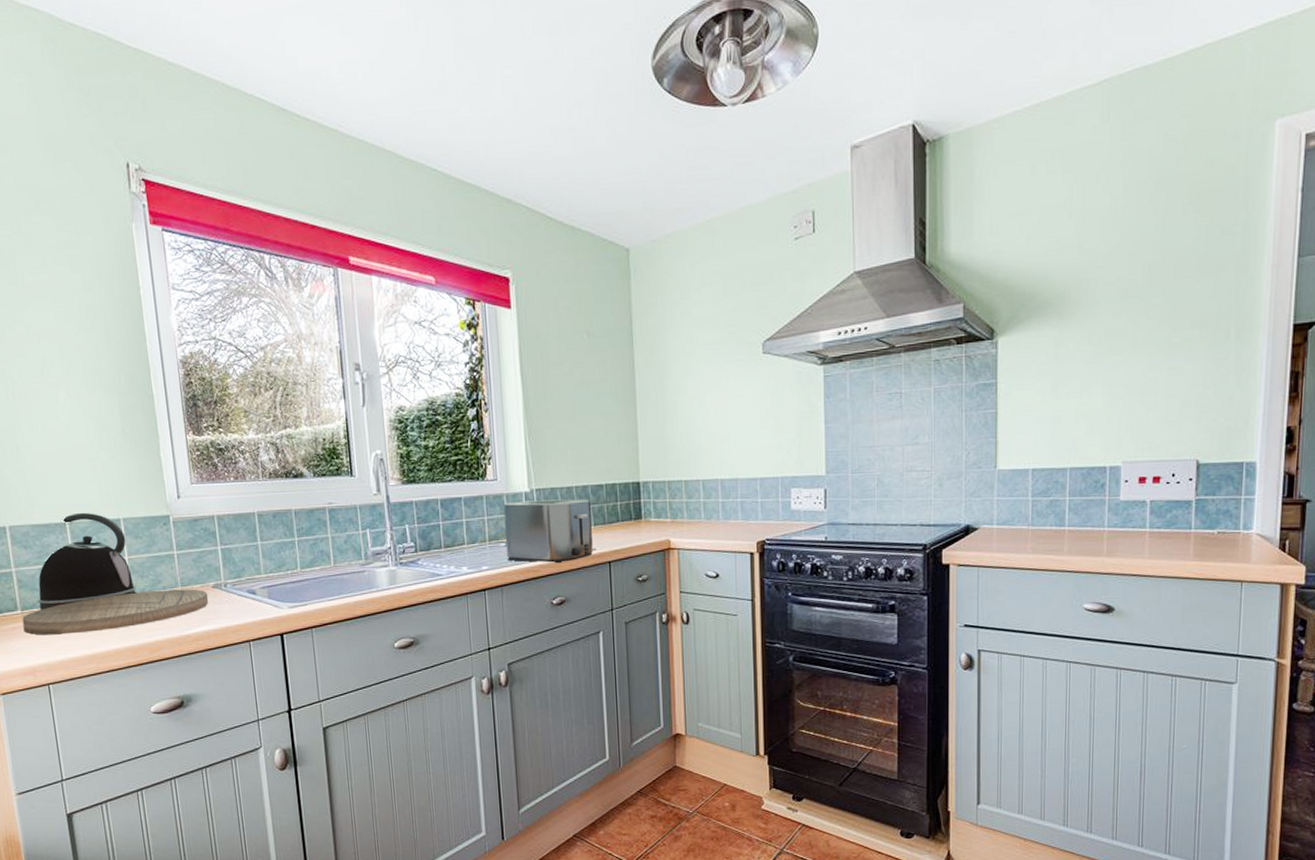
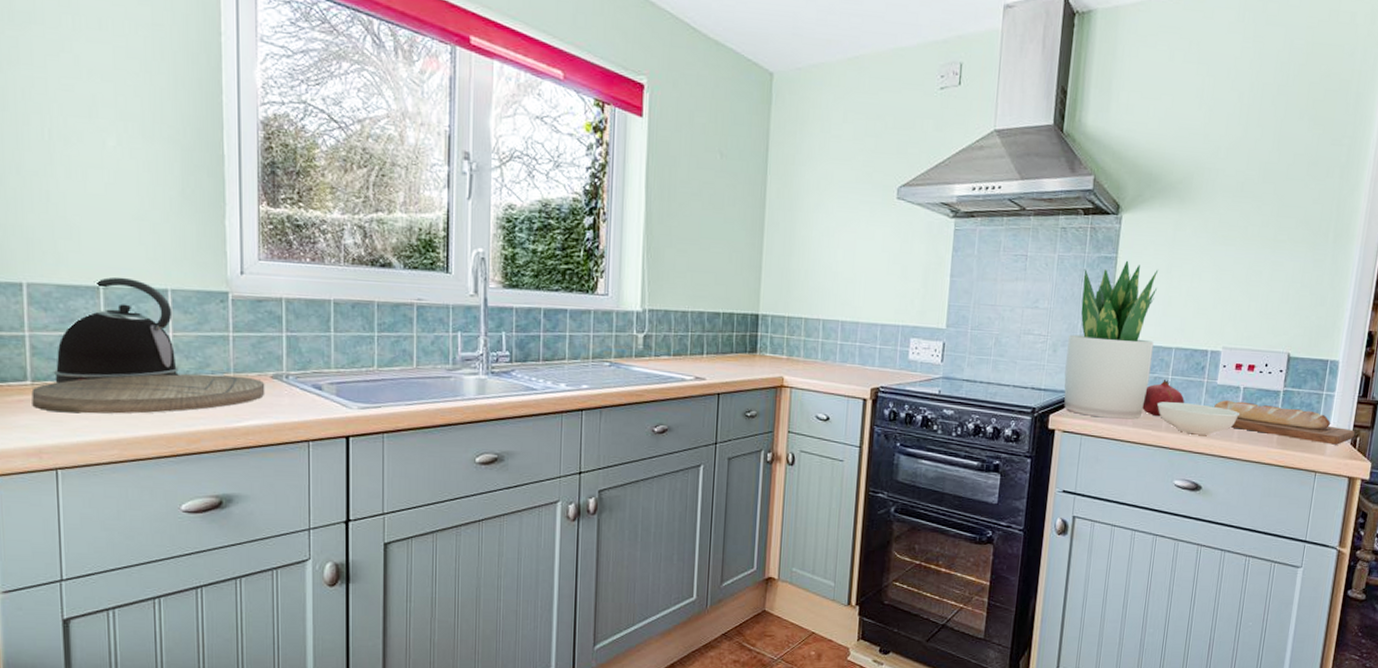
toaster: present [503,499,593,564] -> none [610,320,706,390]
planter: none [954,384,1046,548] -> present [1064,260,1159,420]
fruit: none [1040,501,1086,541] -> present [1142,379,1184,417]
bowl: none [1055,523,1150,555] -> present [1156,402,1240,435]
bread loaf: none [1120,515,1284,551] -> present [1214,400,1356,445]

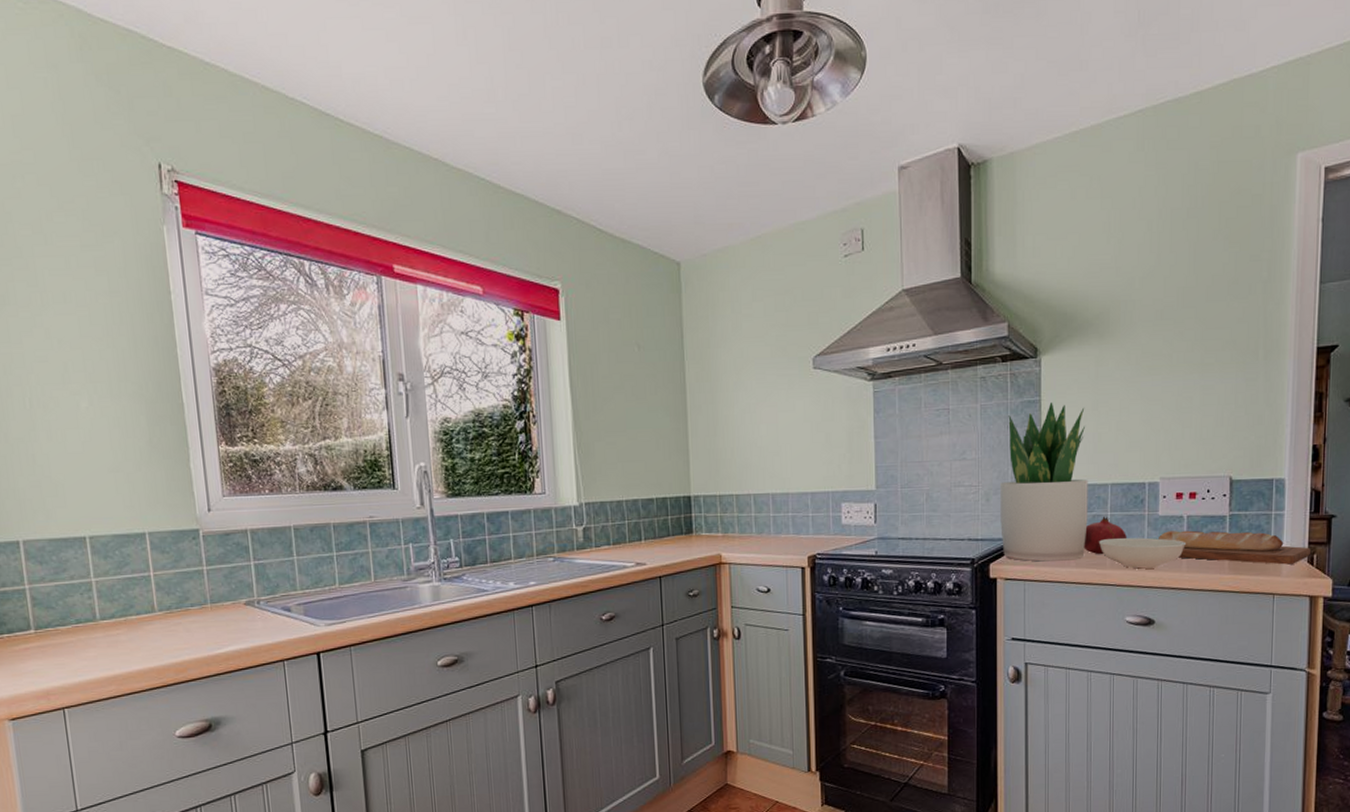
cutting board: present [31,374,265,414] -> none [35,606,241,656]
kettle: present [53,277,179,384] -> none [52,526,162,630]

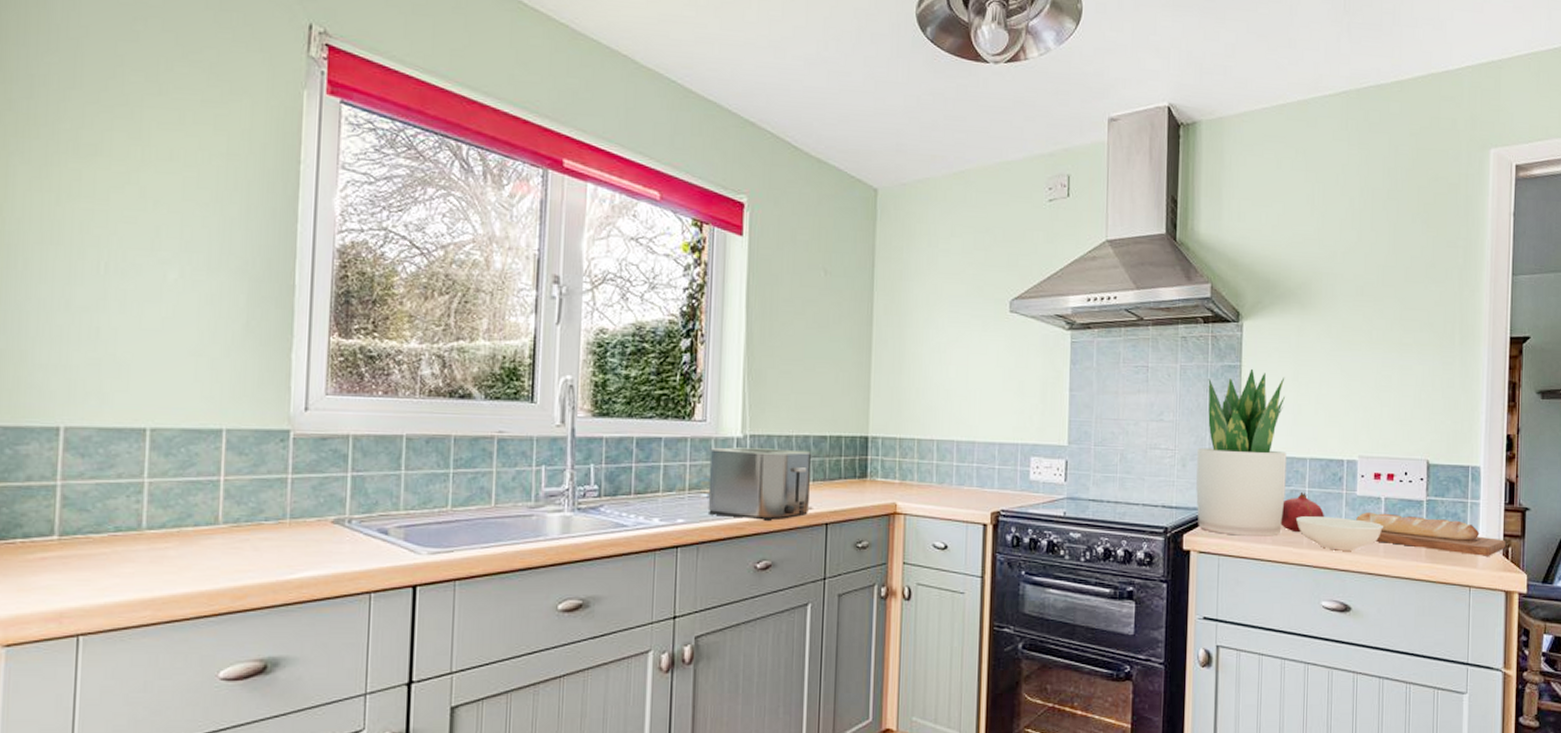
toaster: none [551,513,643,579] -> present [708,447,812,522]

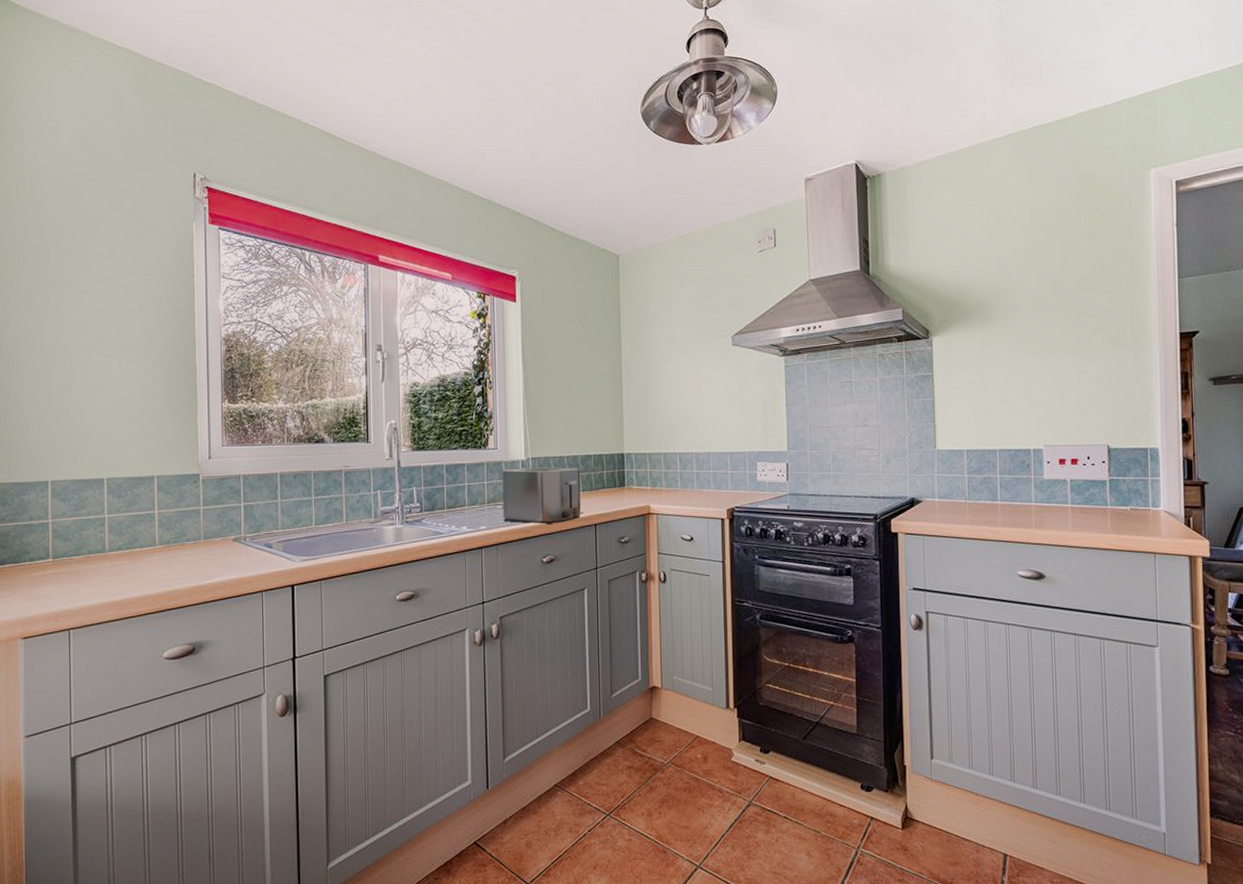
planter: present [1196,368,1287,537] -> none [899,377,979,519]
fruit: present [1280,491,1324,533] -> none [976,478,1015,514]
bowl: present [1295,516,1384,551] -> none [989,498,1071,527]
bread loaf: present [1356,512,1507,556] -> none [1045,493,1188,526]

